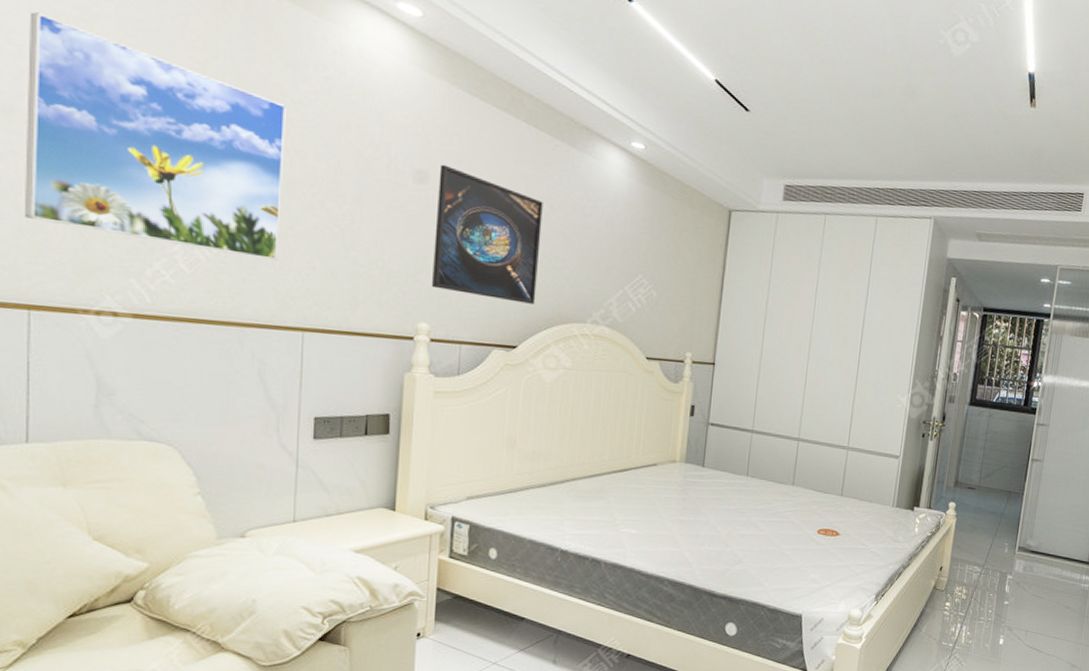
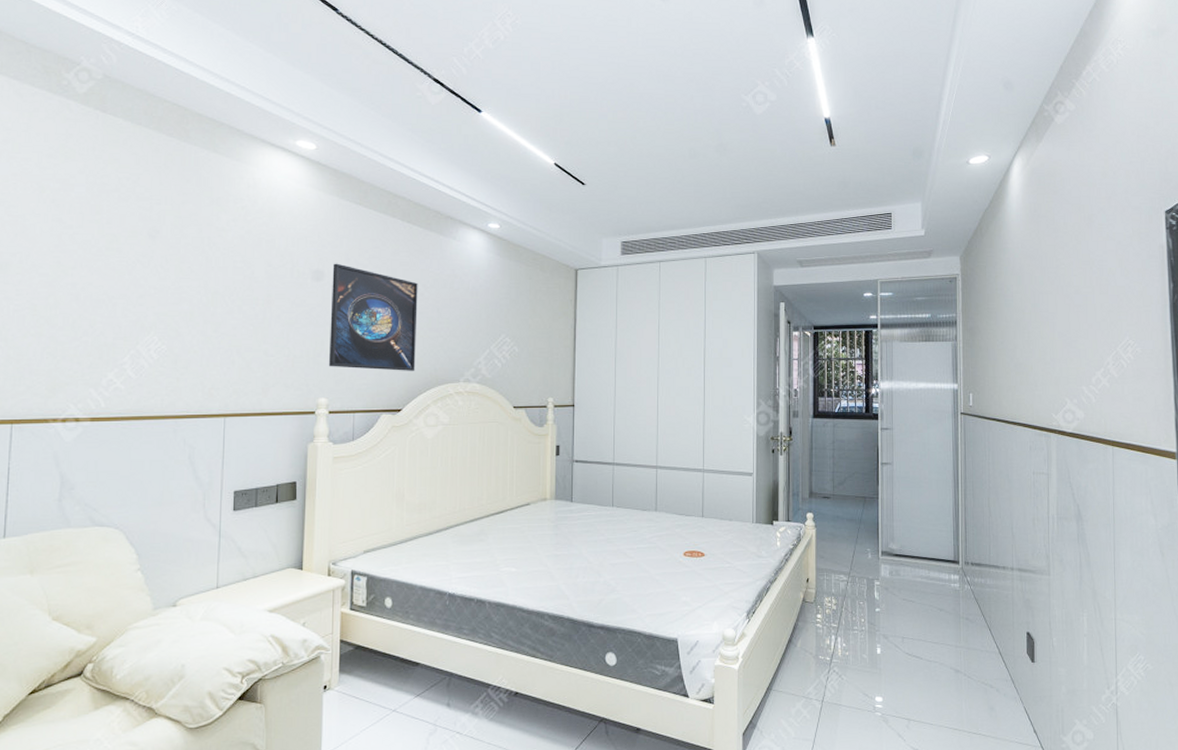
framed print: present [24,12,286,261] -> none [12,189,212,360]

